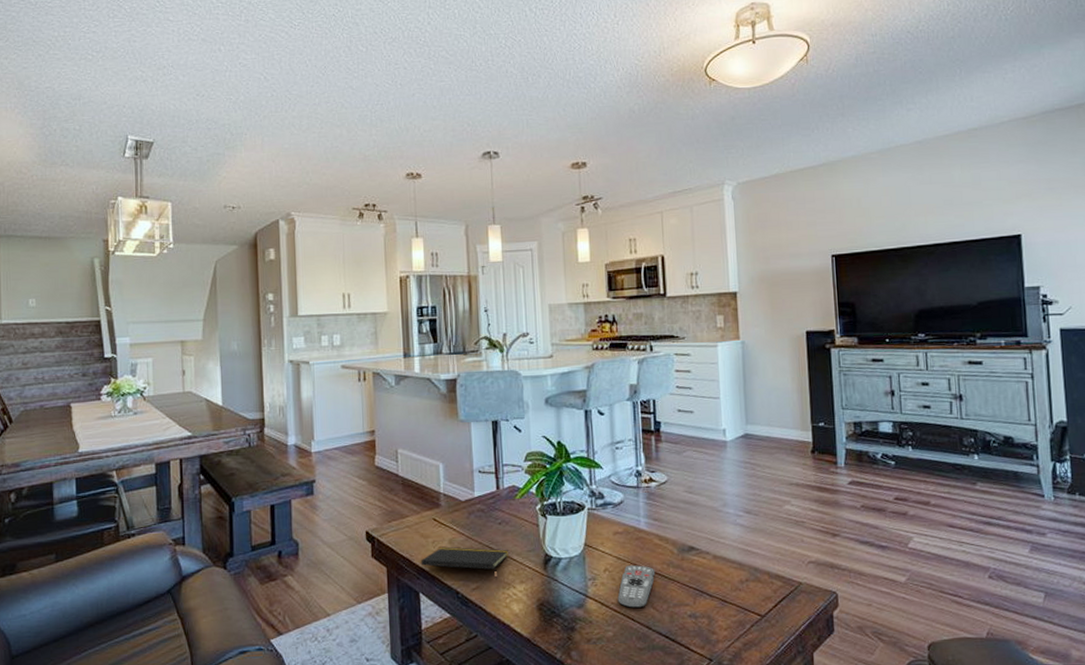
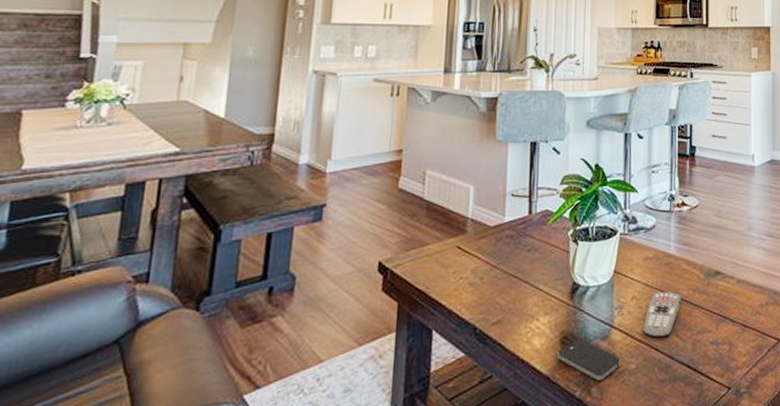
notepad: present [421,546,509,580] -> none [438,277,536,313]
smartphone: none [536,606,598,645] -> present [557,338,621,381]

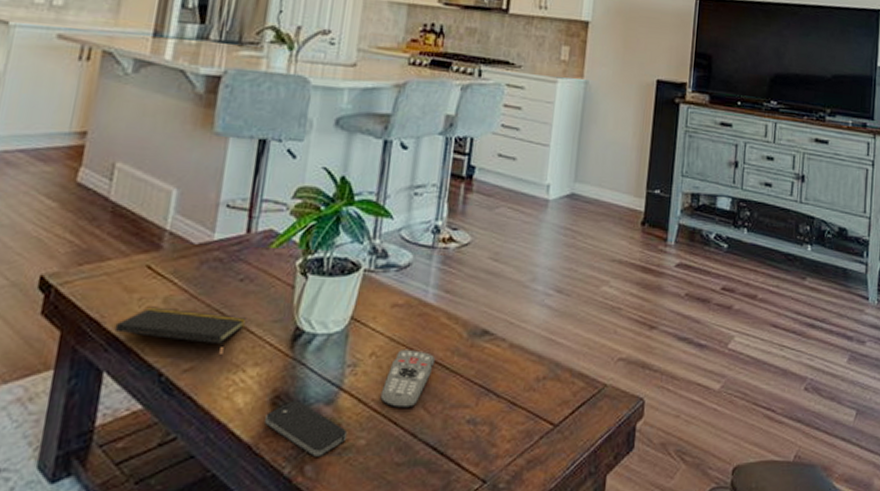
notepad: none [438,277,536,313] -> present [114,306,247,359]

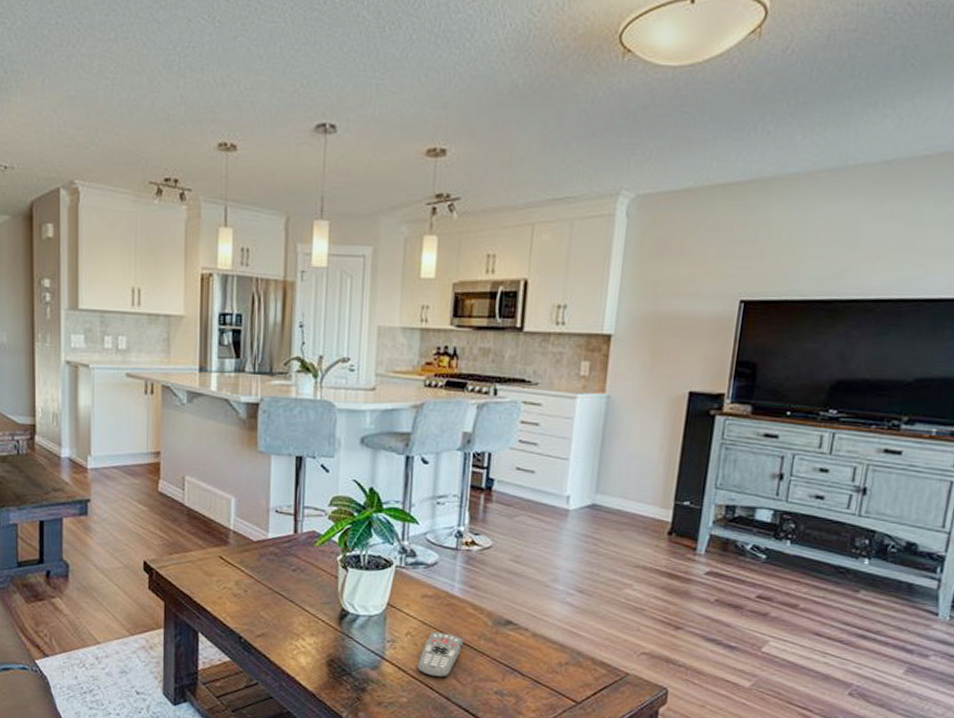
notepad: present [114,306,247,359] -> none [202,587,302,630]
smartphone: present [265,400,348,457] -> none [324,664,392,707]

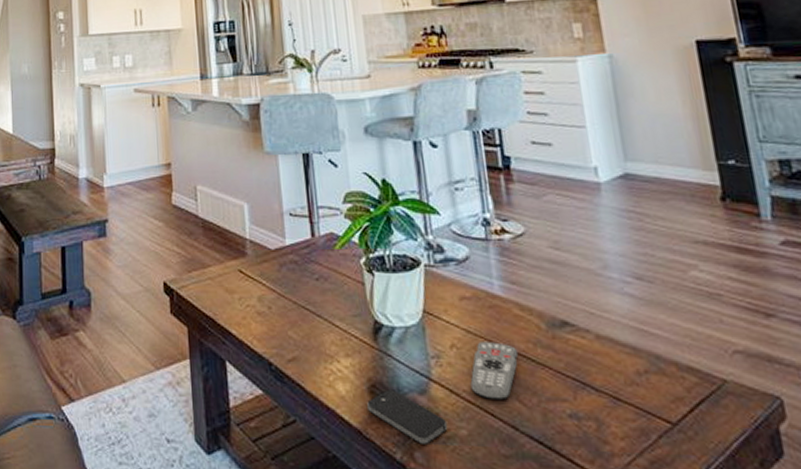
smartphone: none [324,664,392,707] -> present [367,389,448,444]

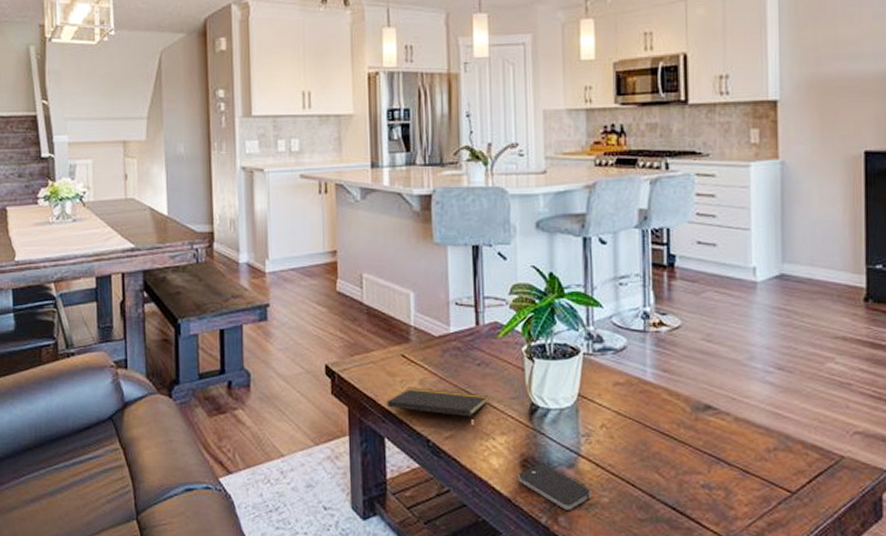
notepad: none [226,305,330,351] -> present [387,387,489,429]
remote control: present [470,342,519,401] -> none [616,422,663,474]

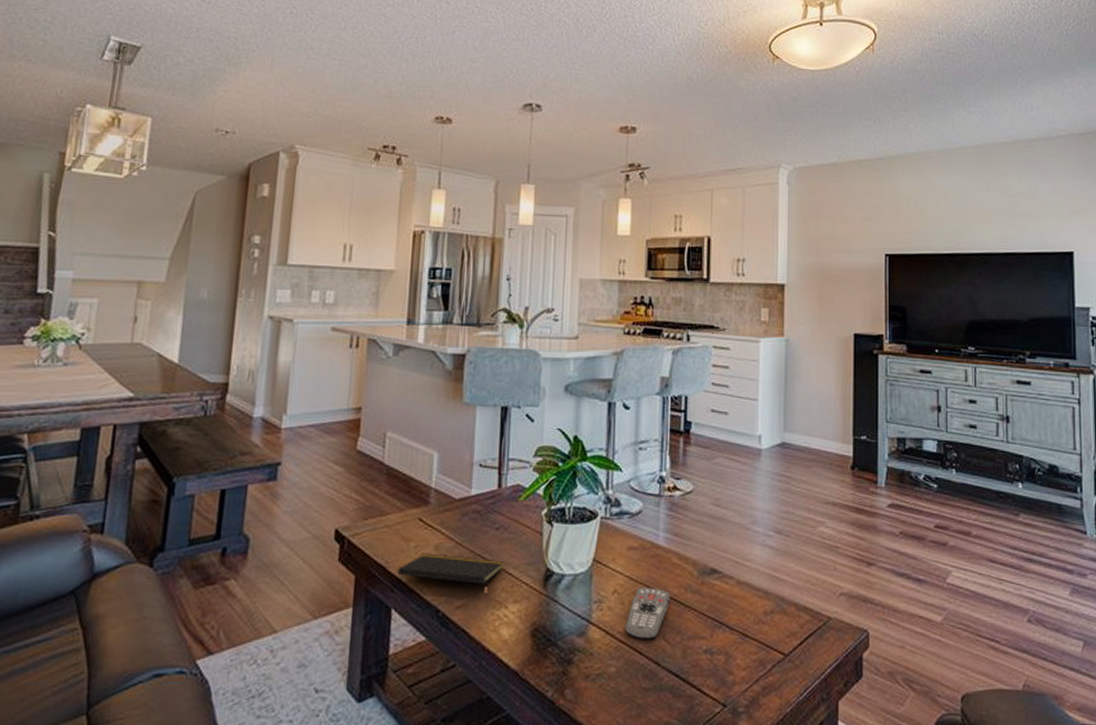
smartphone: present [518,463,592,510] -> none [528,633,599,682]
remote control: none [616,422,663,474] -> present [625,588,671,640]

